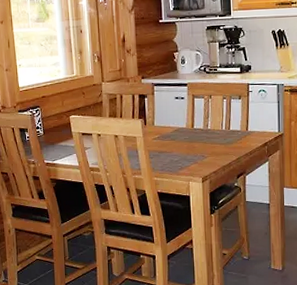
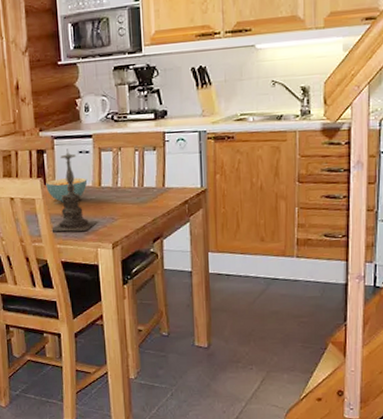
cereal bowl: none [146,120,182,141] -> present [46,177,88,203]
candle holder: none [149,94,191,166] -> present [50,148,99,232]

